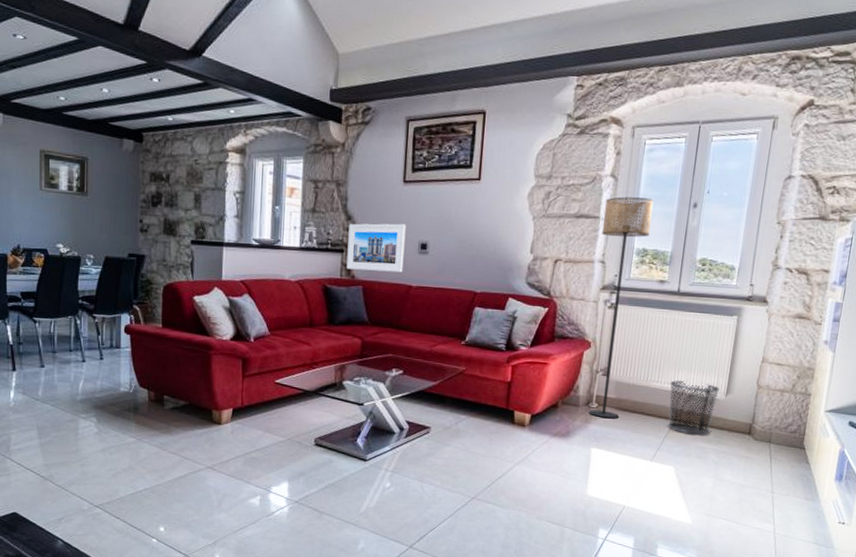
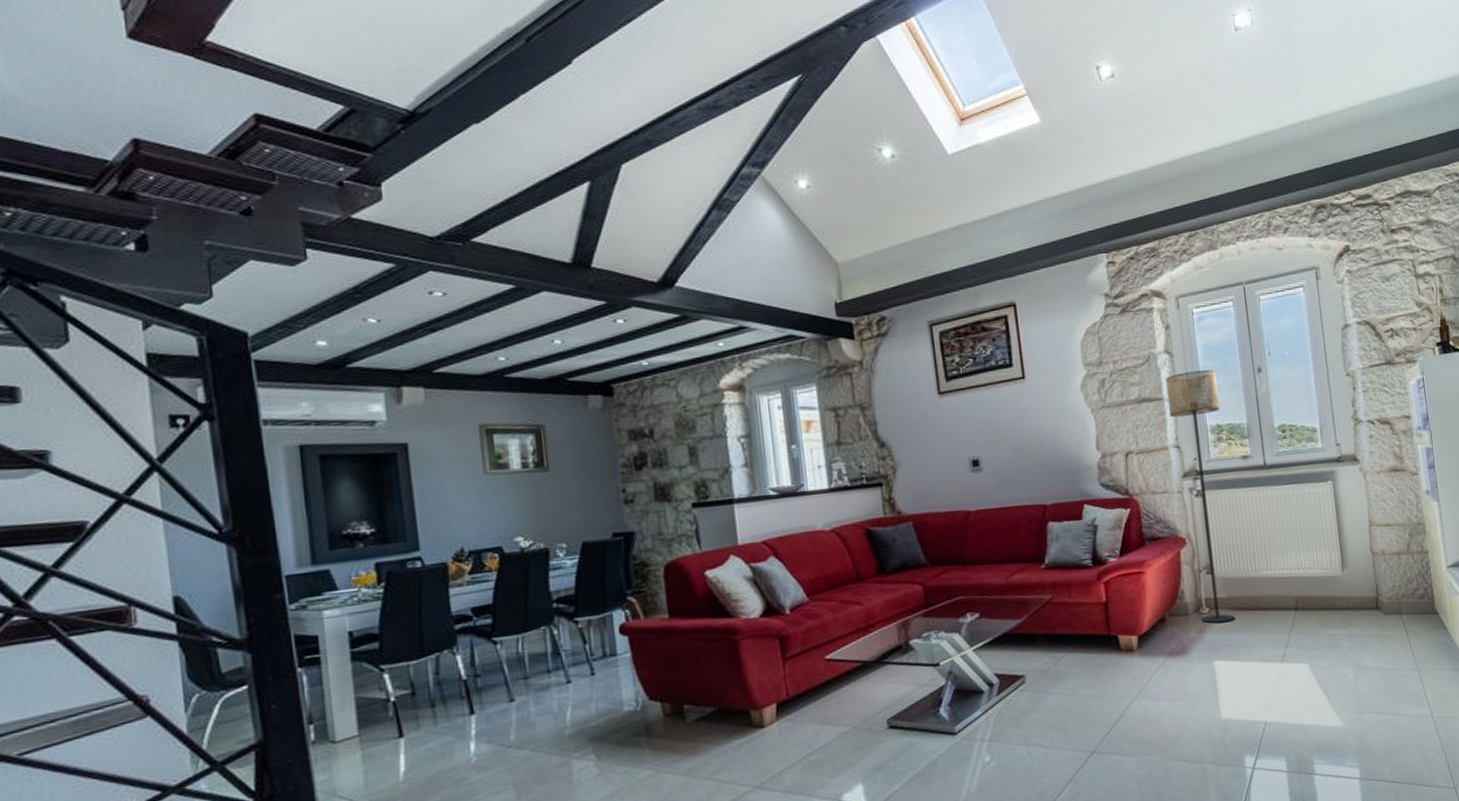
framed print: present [346,223,406,273] -> none [884,441,957,505]
waste bin: present [668,380,720,435] -> none [1281,560,1336,623]

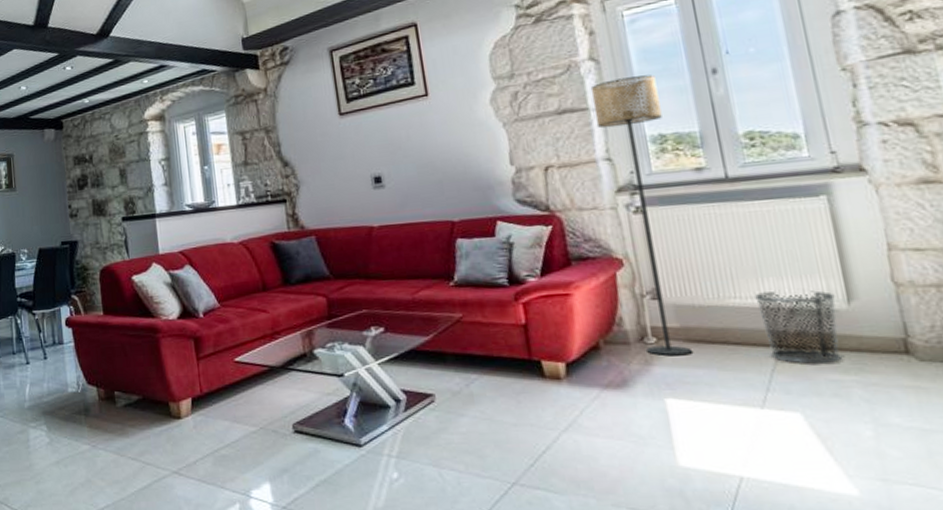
waste bin: none [1281,560,1336,623] -> present [755,290,841,364]

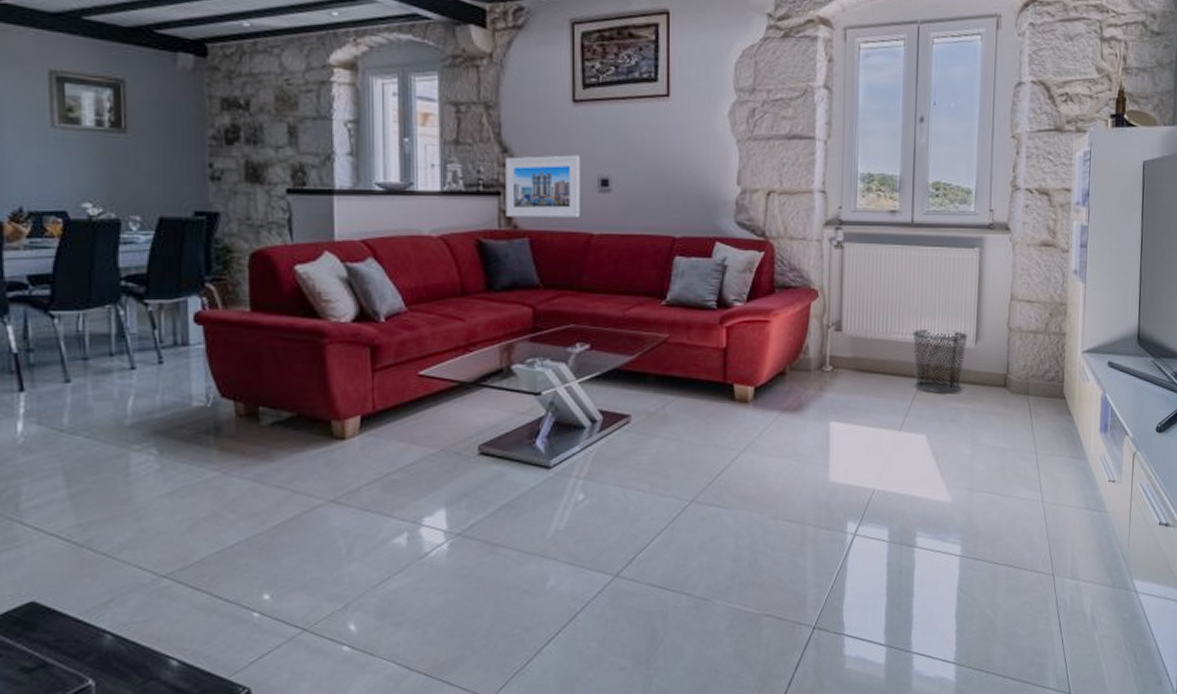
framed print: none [287,159,359,220] -> present [506,155,580,218]
floor lamp: present [590,74,692,356] -> none [819,112,875,384]

